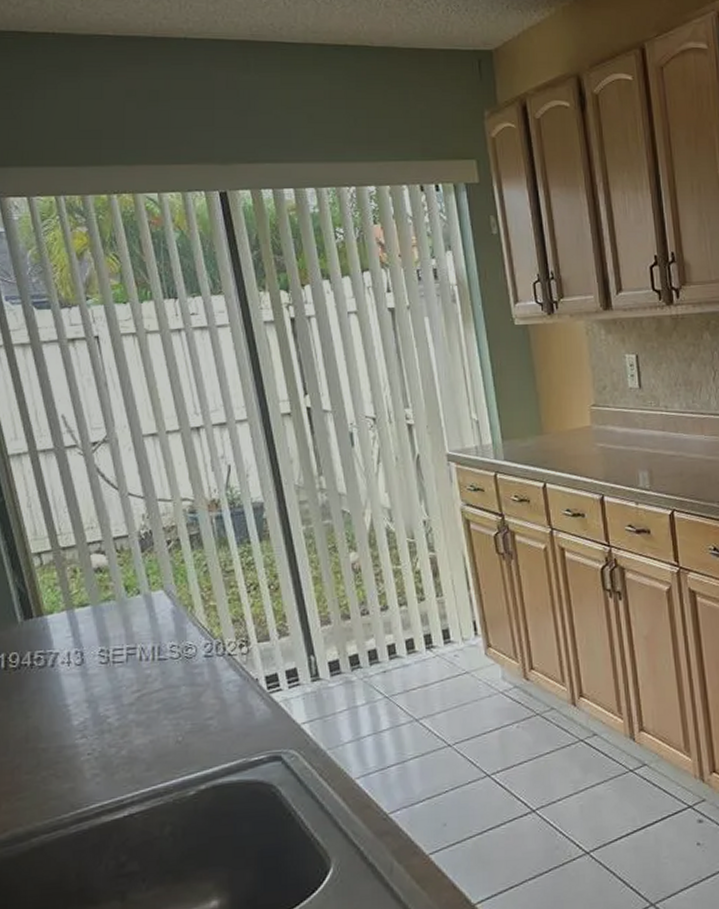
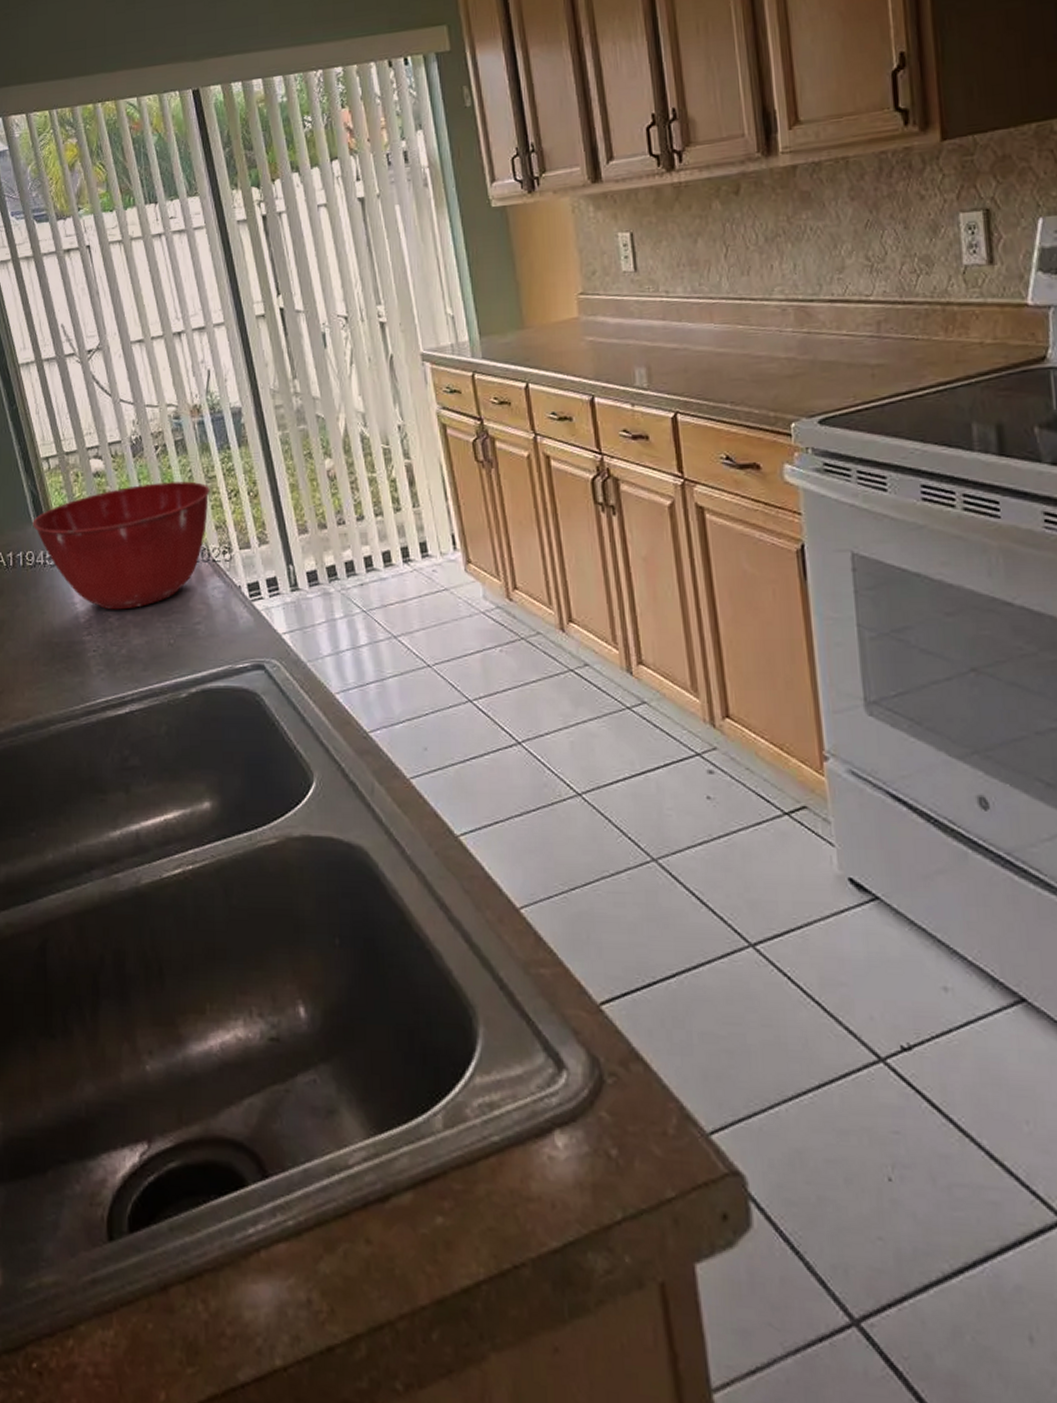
mixing bowl: none [18,576,227,710] -> present [32,481,210,610]

